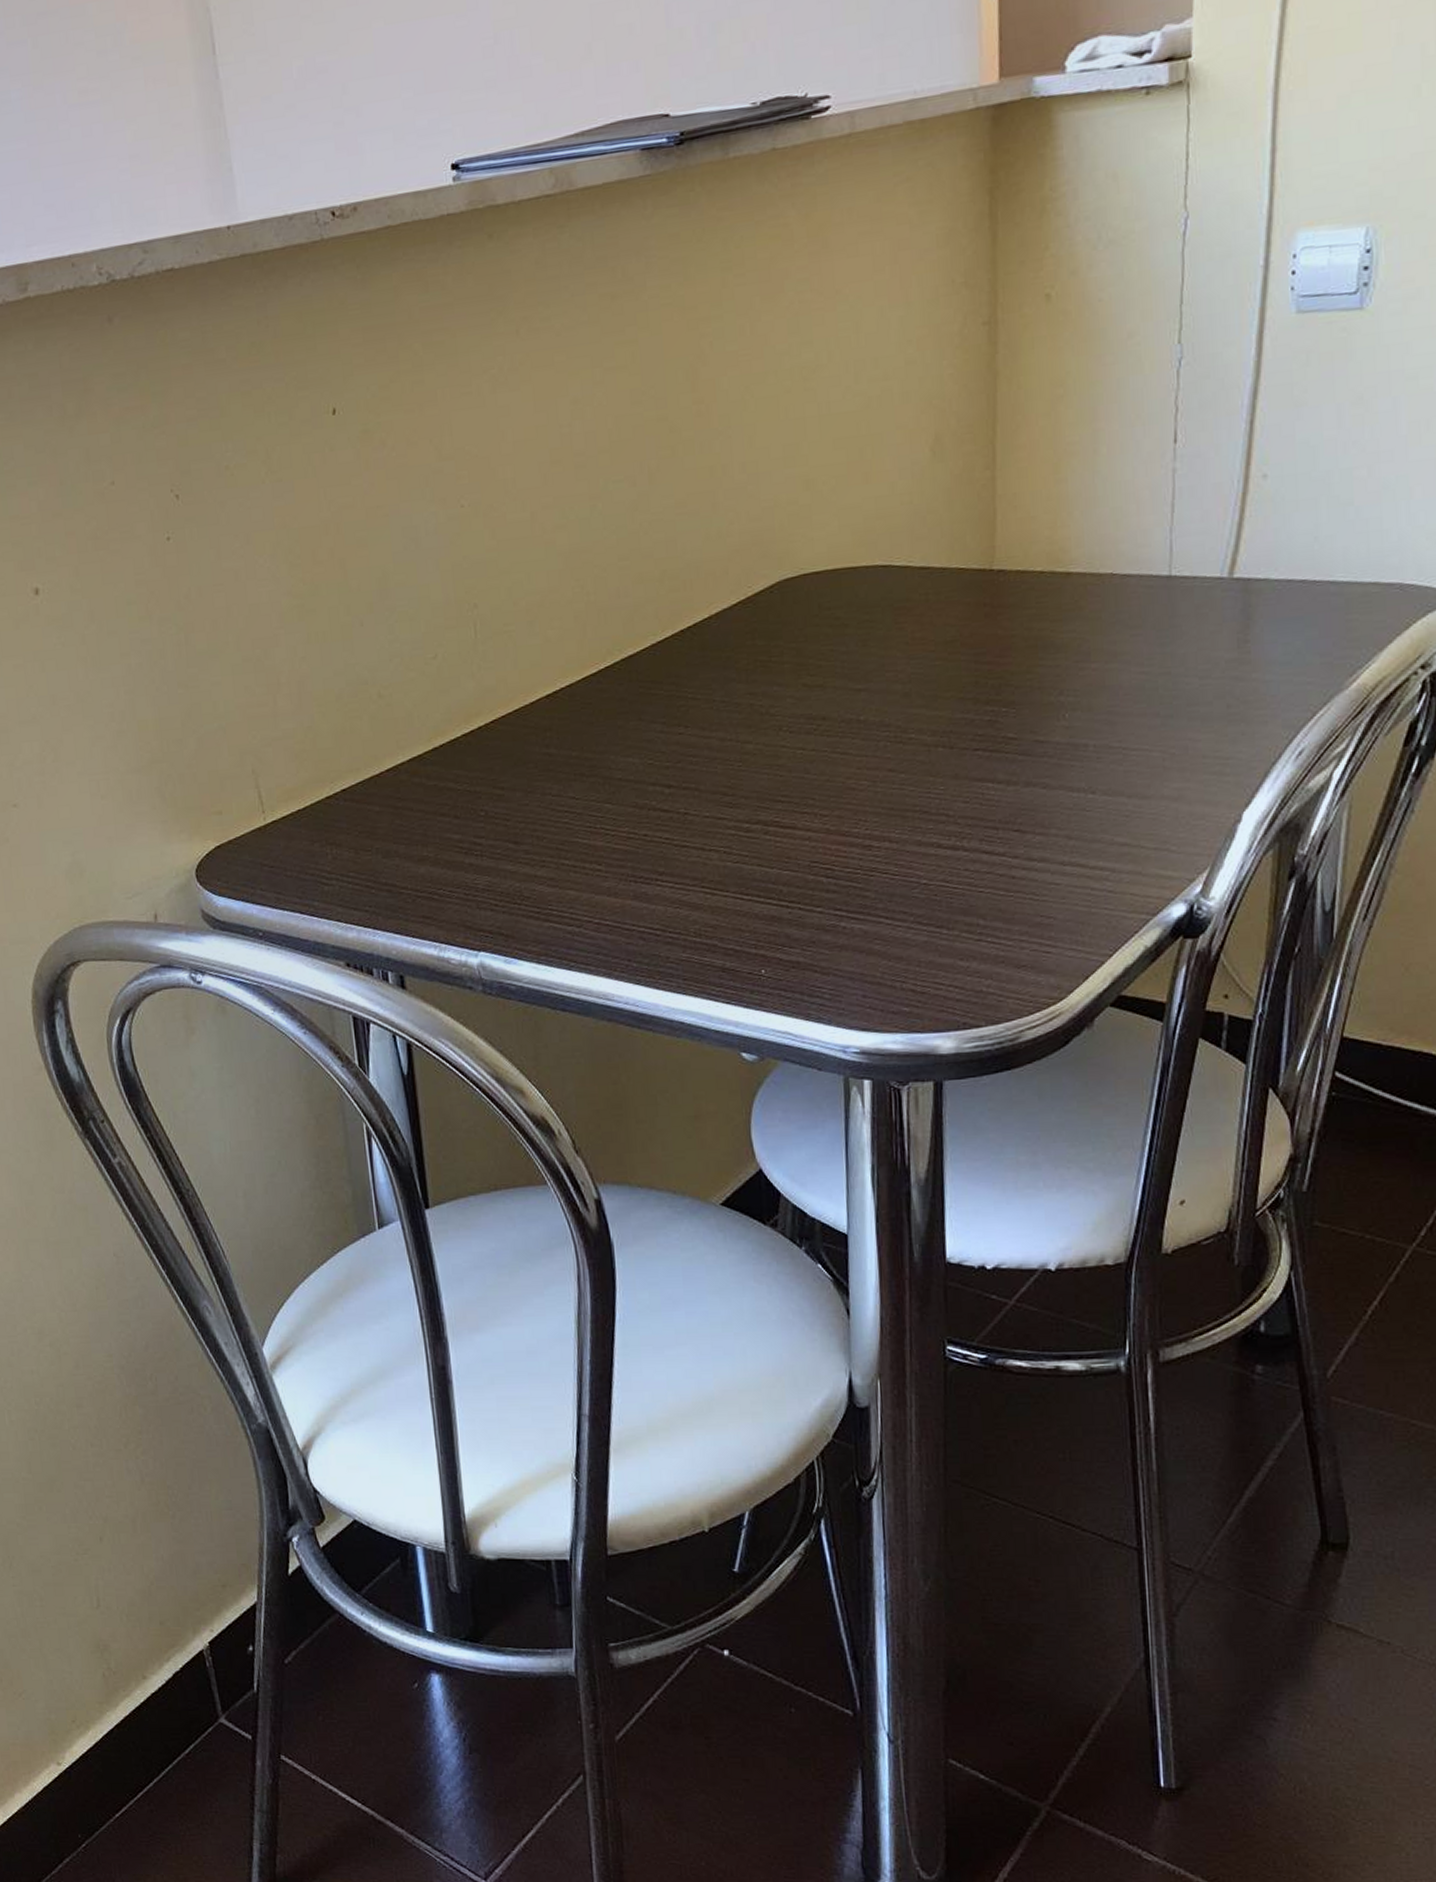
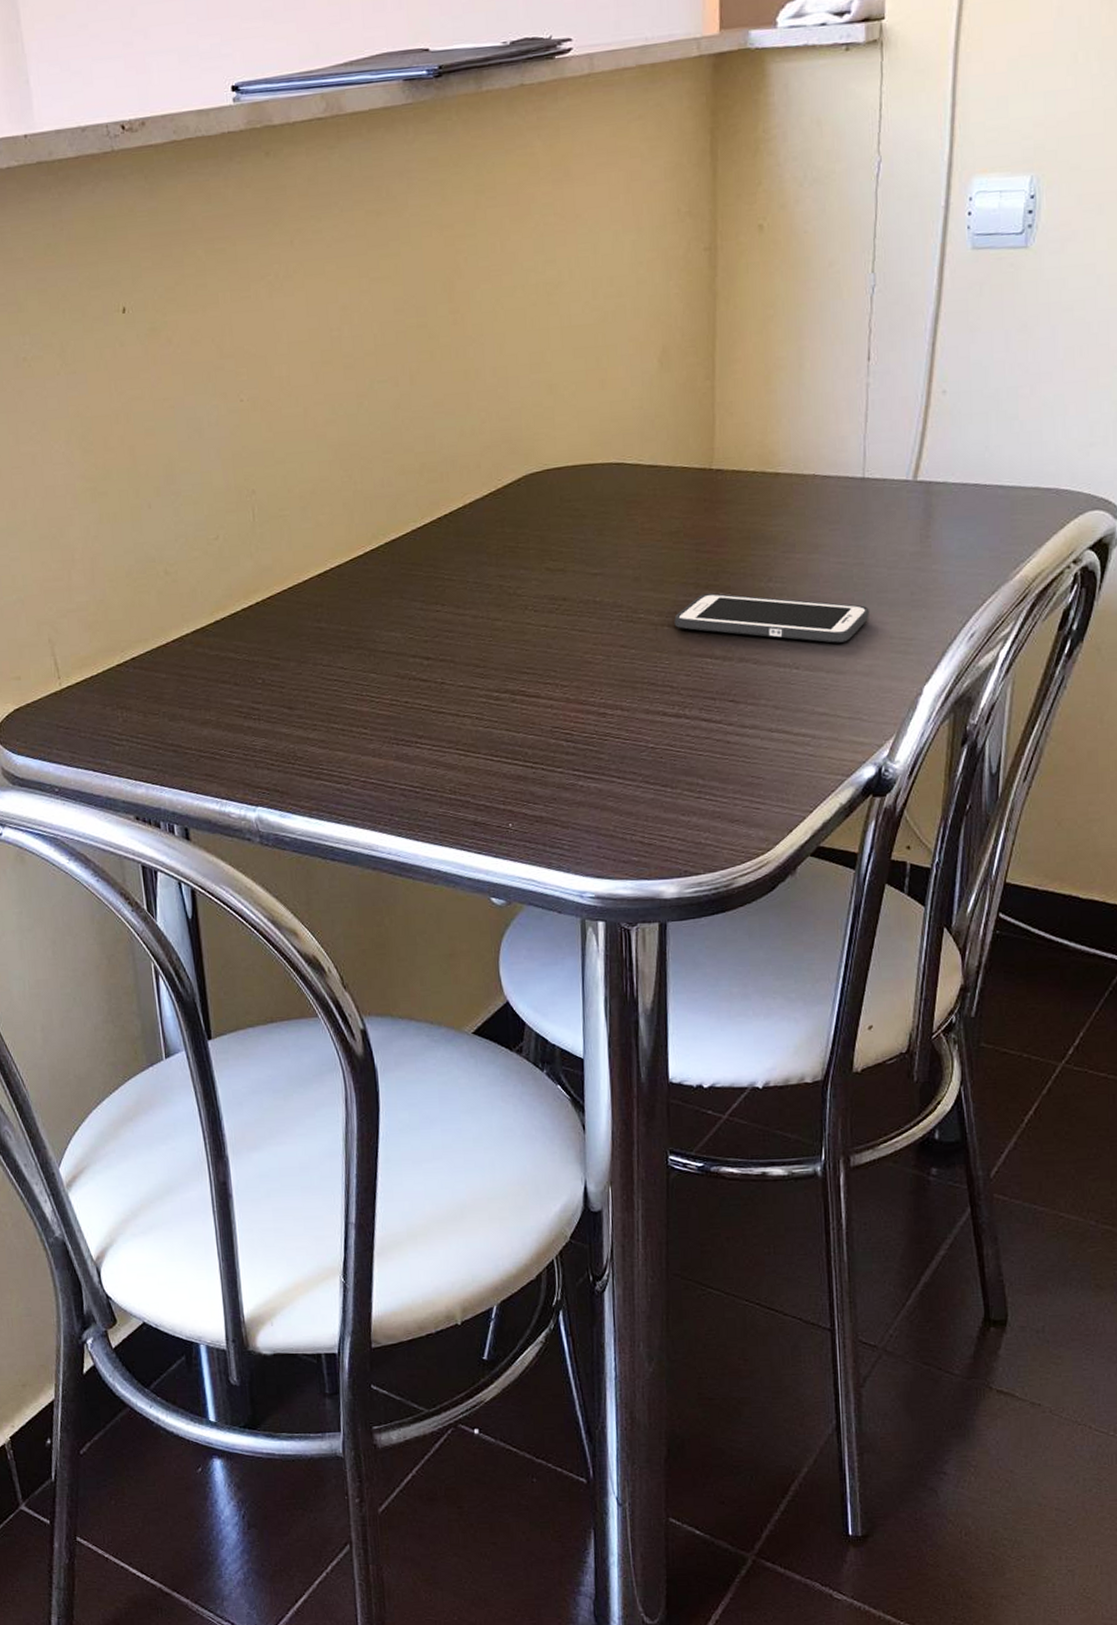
cell phone: none [950,709,1178,764] -> present [674,593,869,643]

